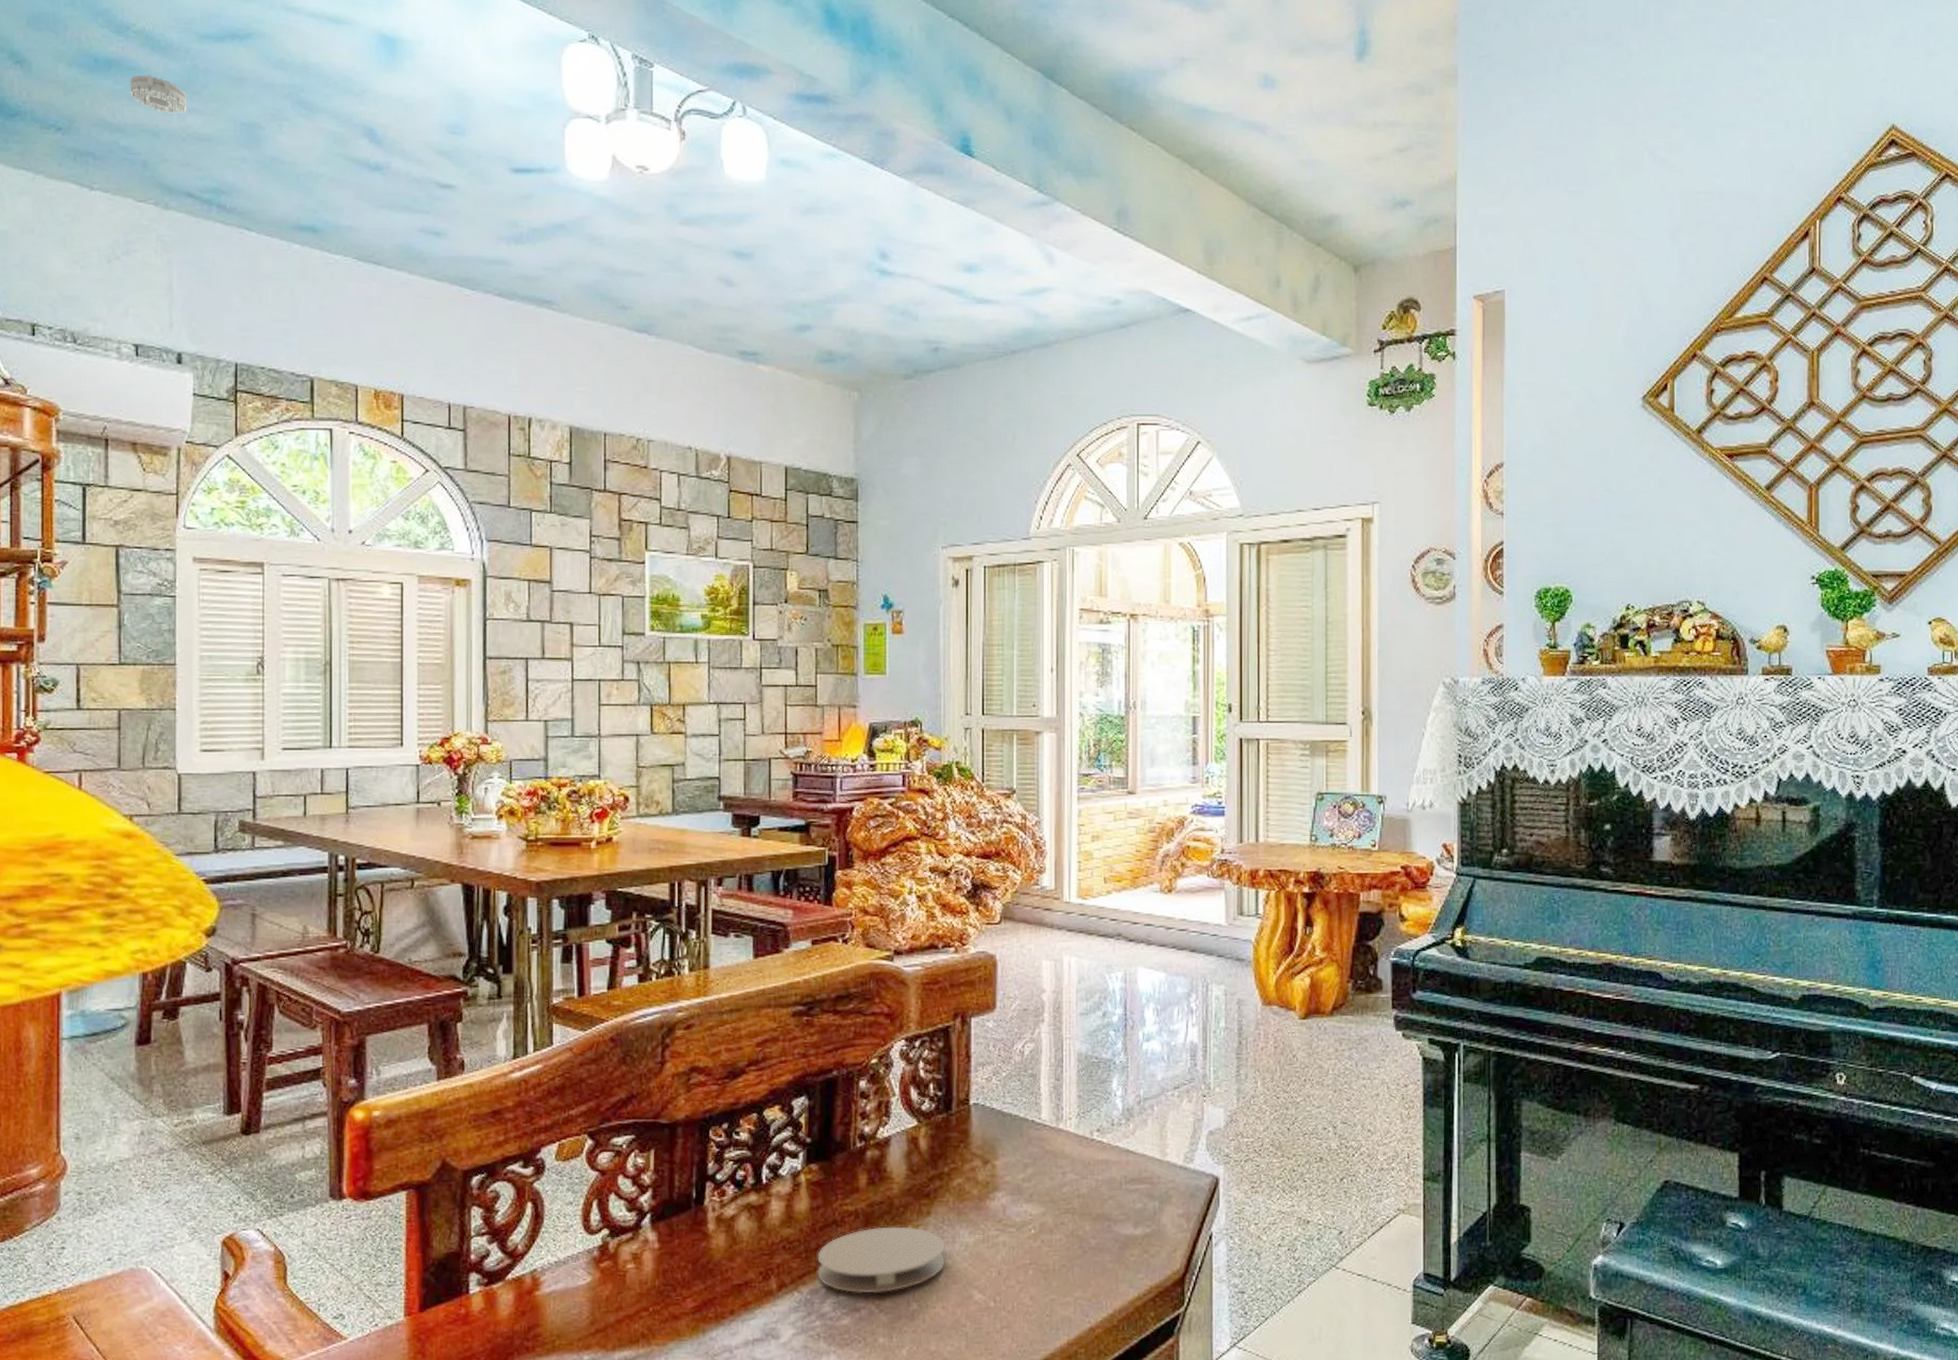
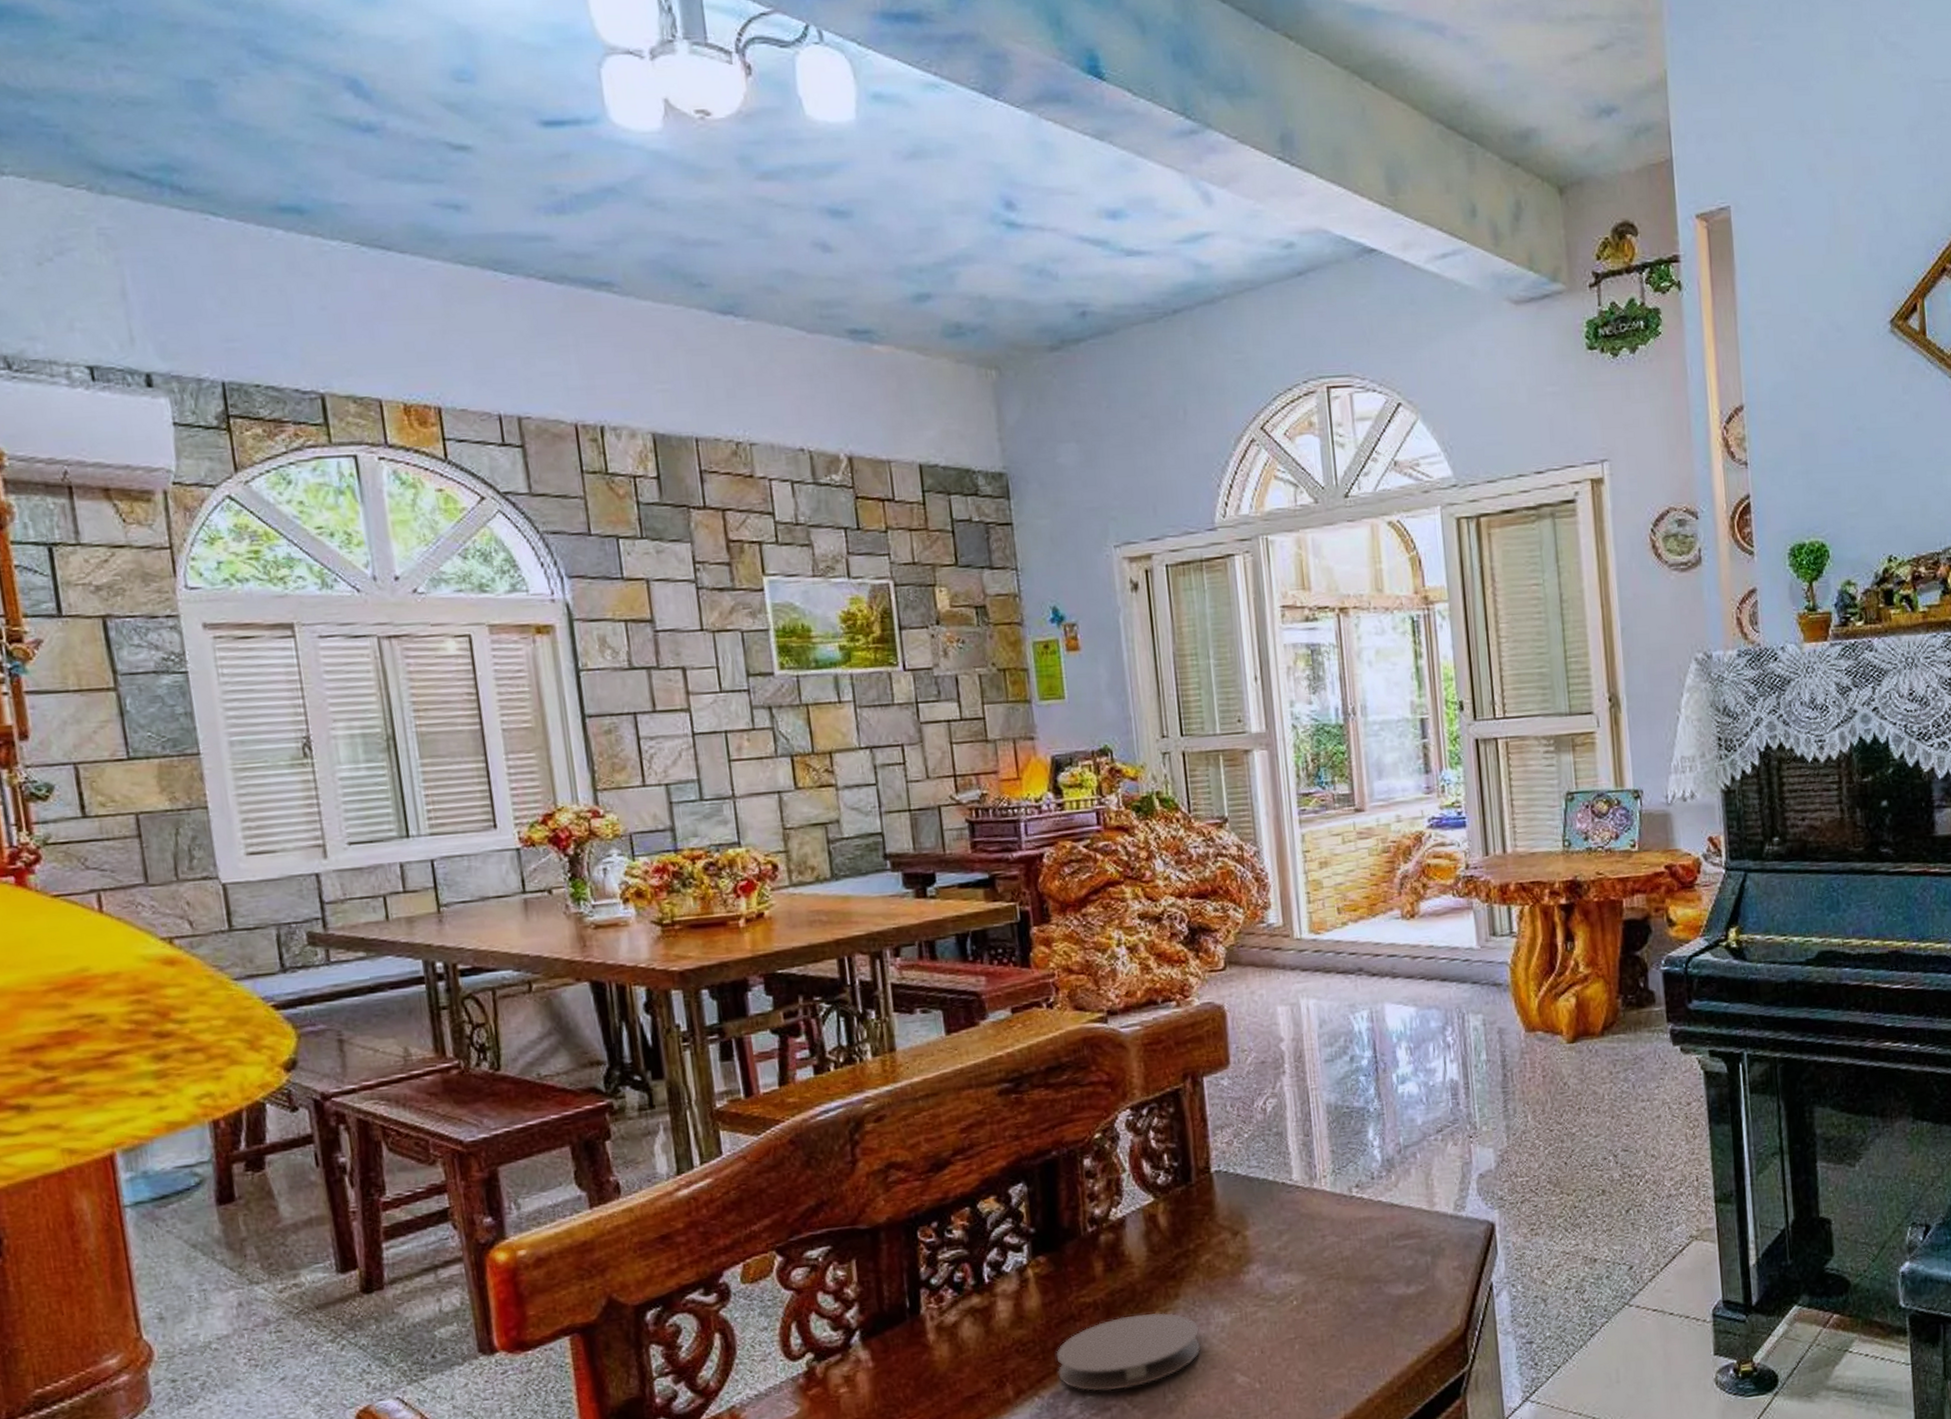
smoke detector: present [130,75,186,114] -> none [31,24,112,73]

